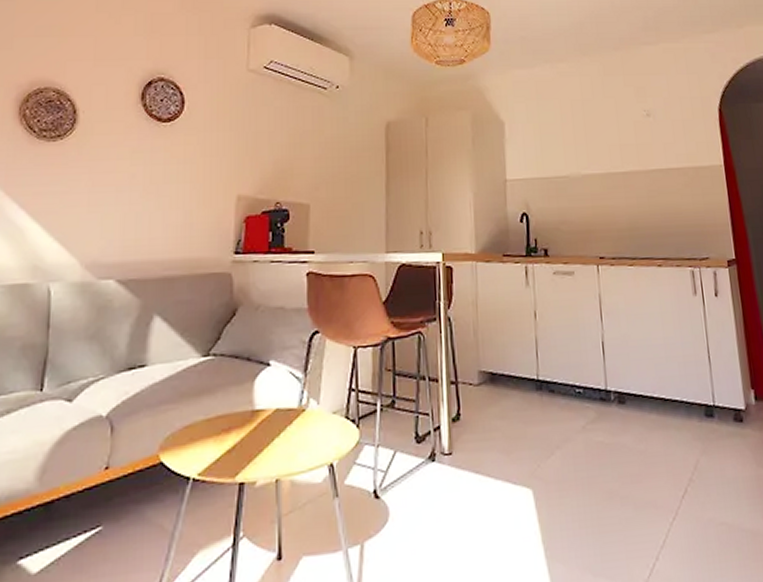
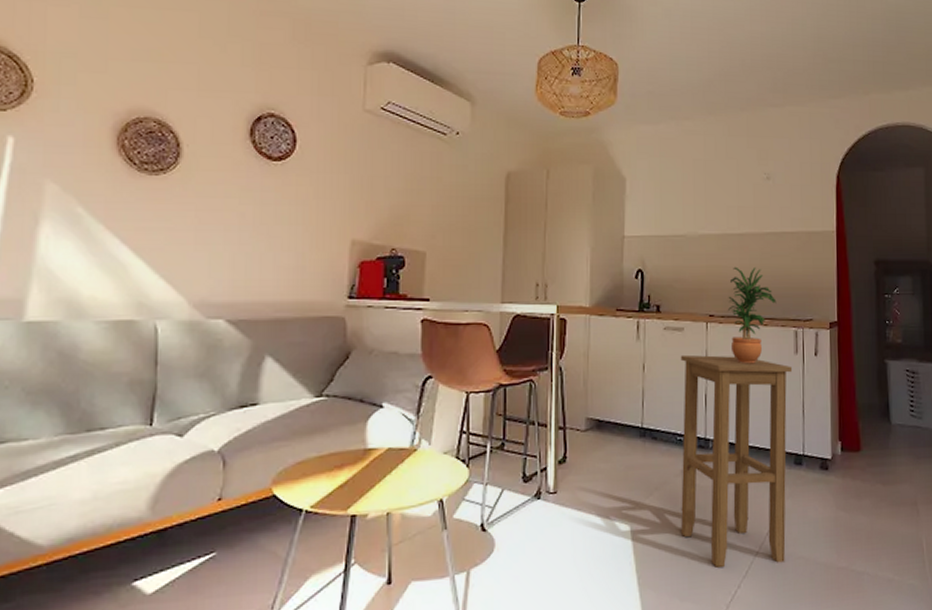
stool: none [573,299,706,536] -> present [680,354,793,567]
potted plant: none [618,205,669,308] -> present [728,266,777,364]

